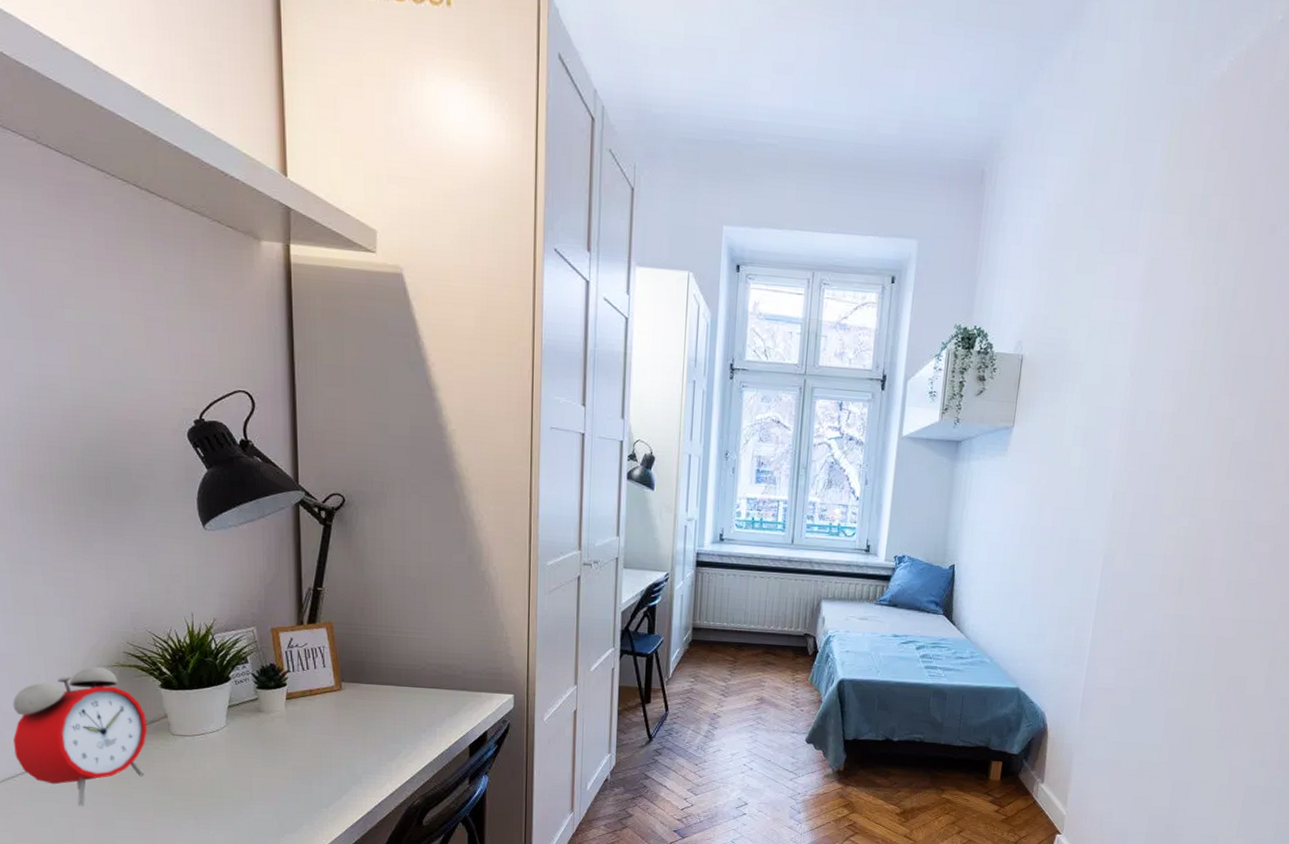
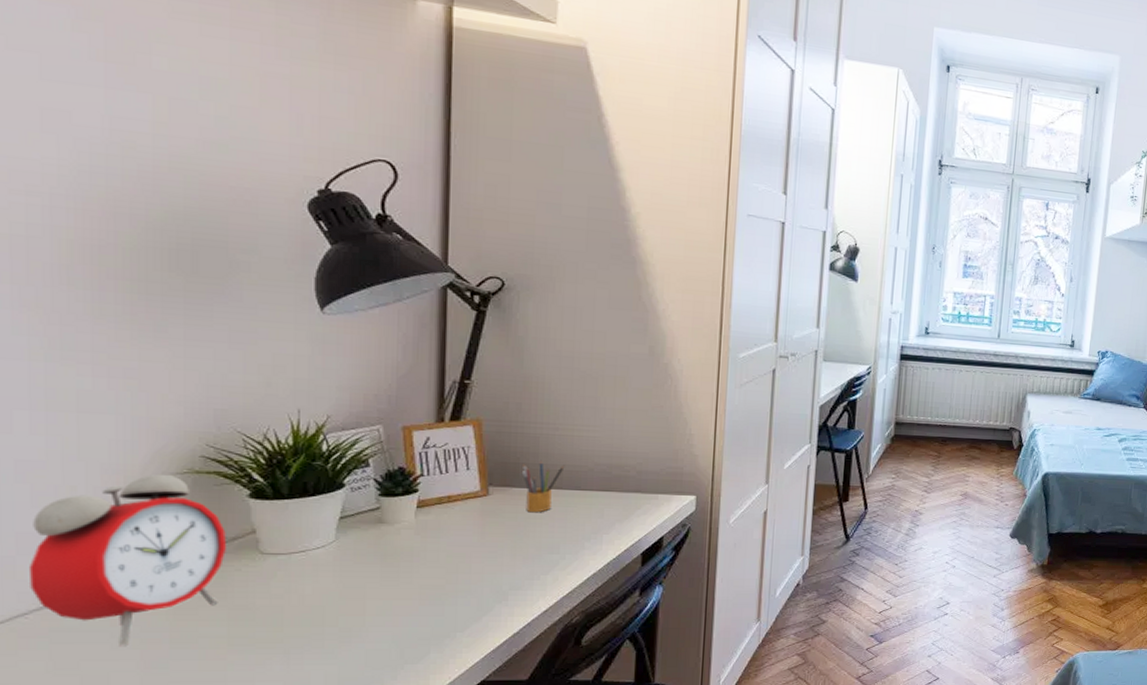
pencil box: none [367,659,402,707] -> present [521,459,565,513]

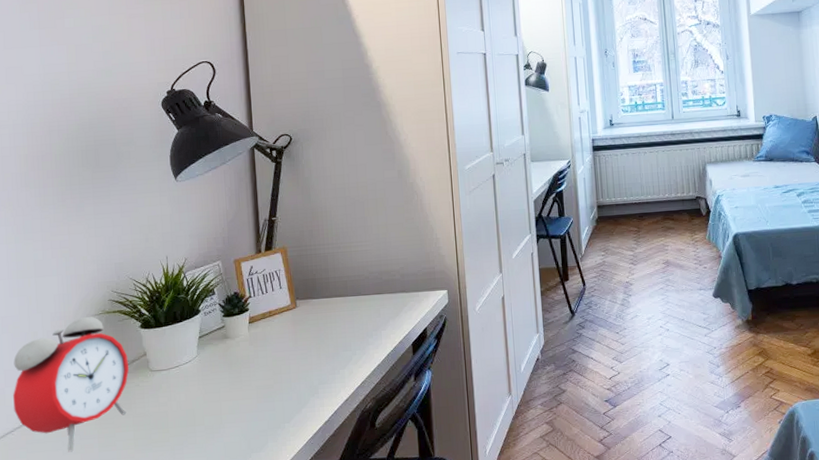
pencil box: present [521,459,565,513] -> none [317,274,348,319]

